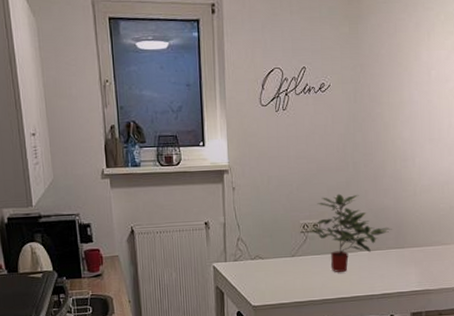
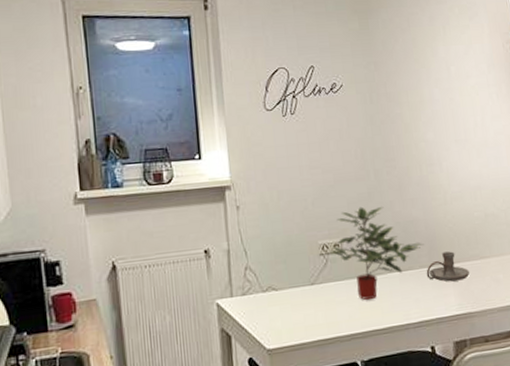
candle holder: none [392,237,430,263] -> present [426,251,469,282]

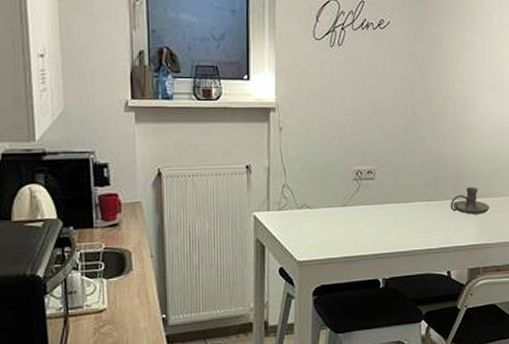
potted plant: present [330,206,424,300] -> none [364,138,451,225]

